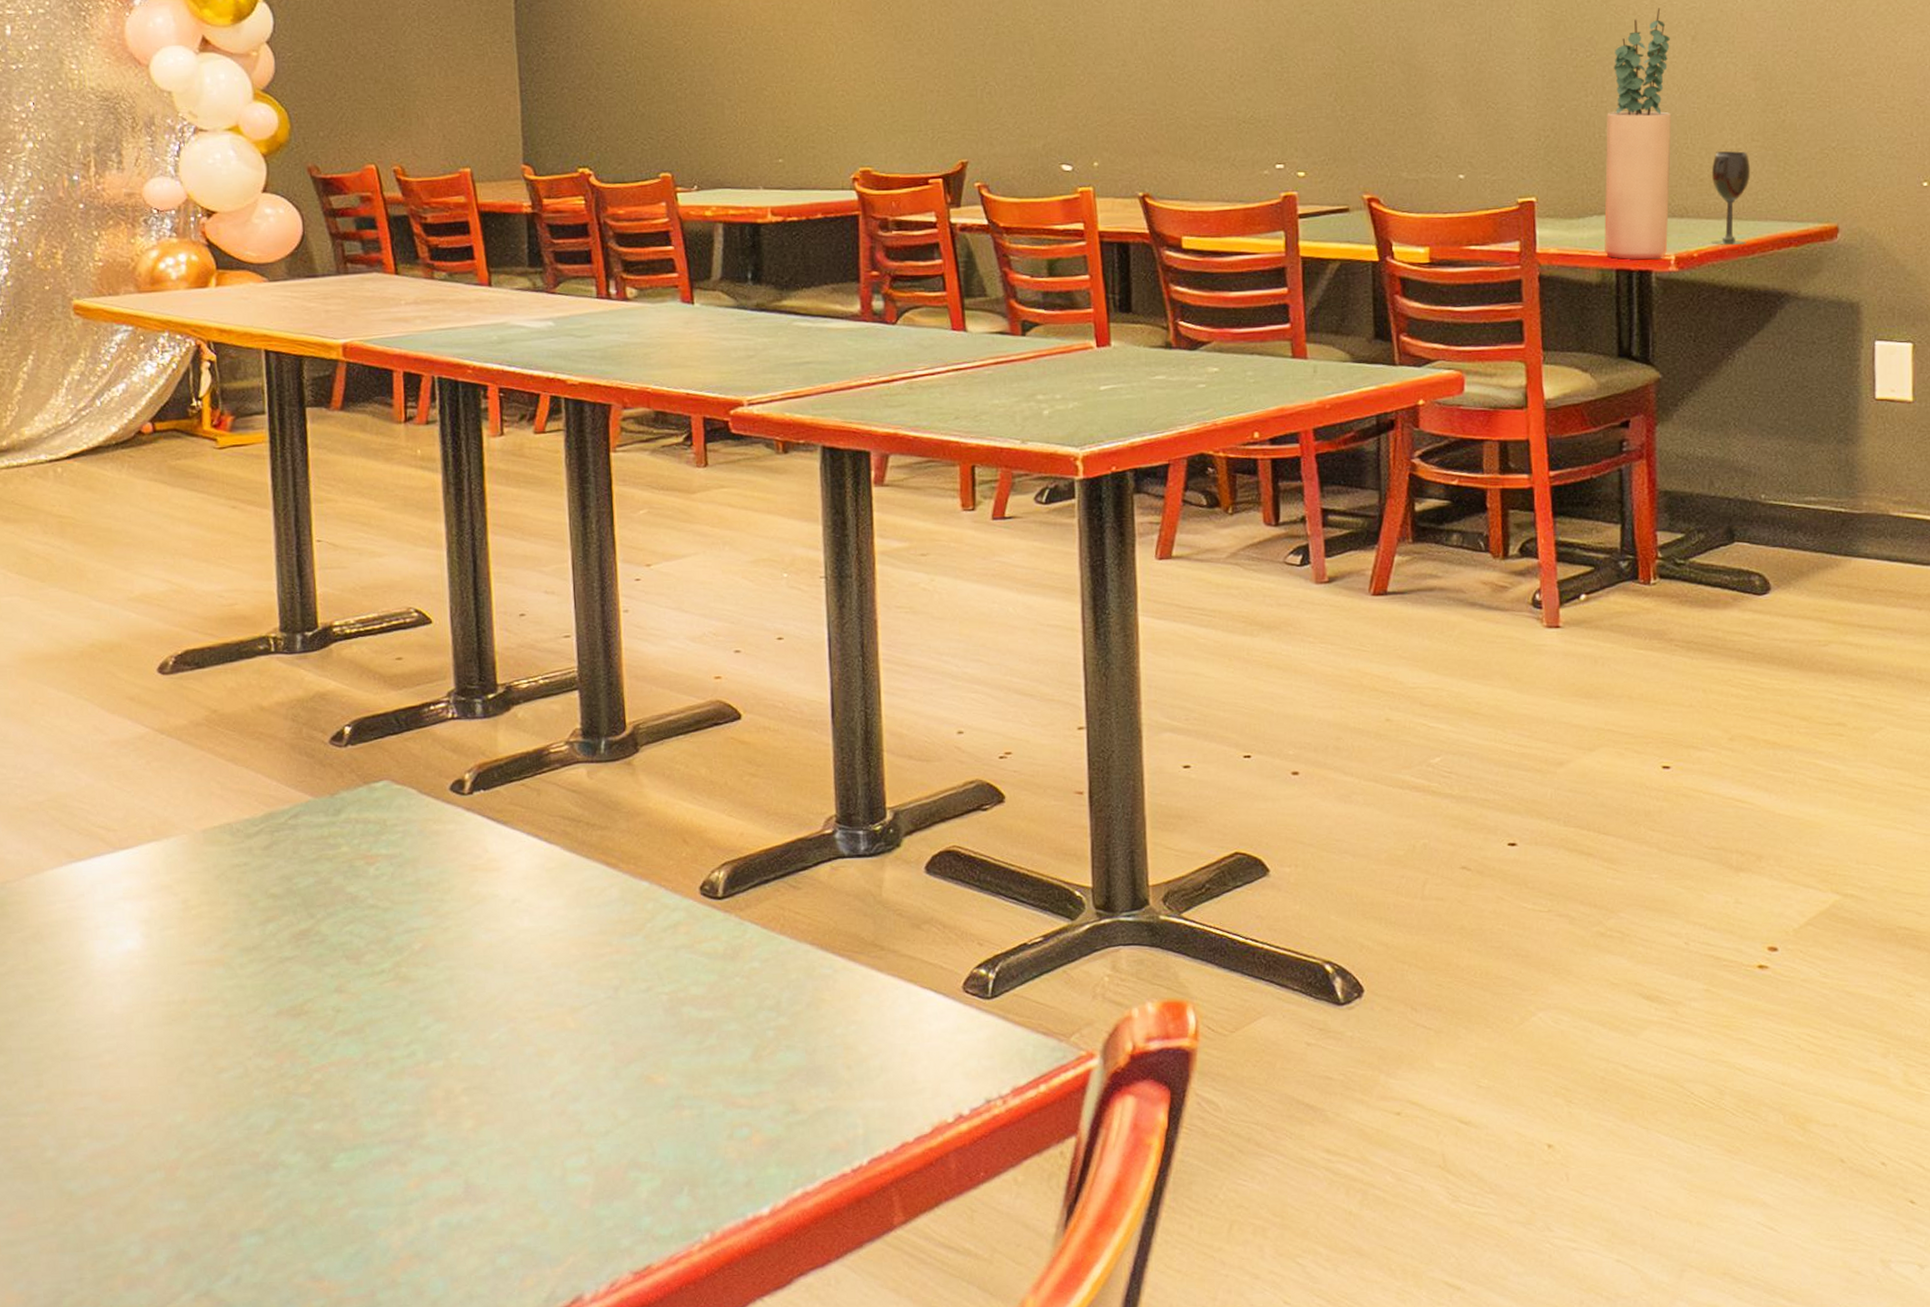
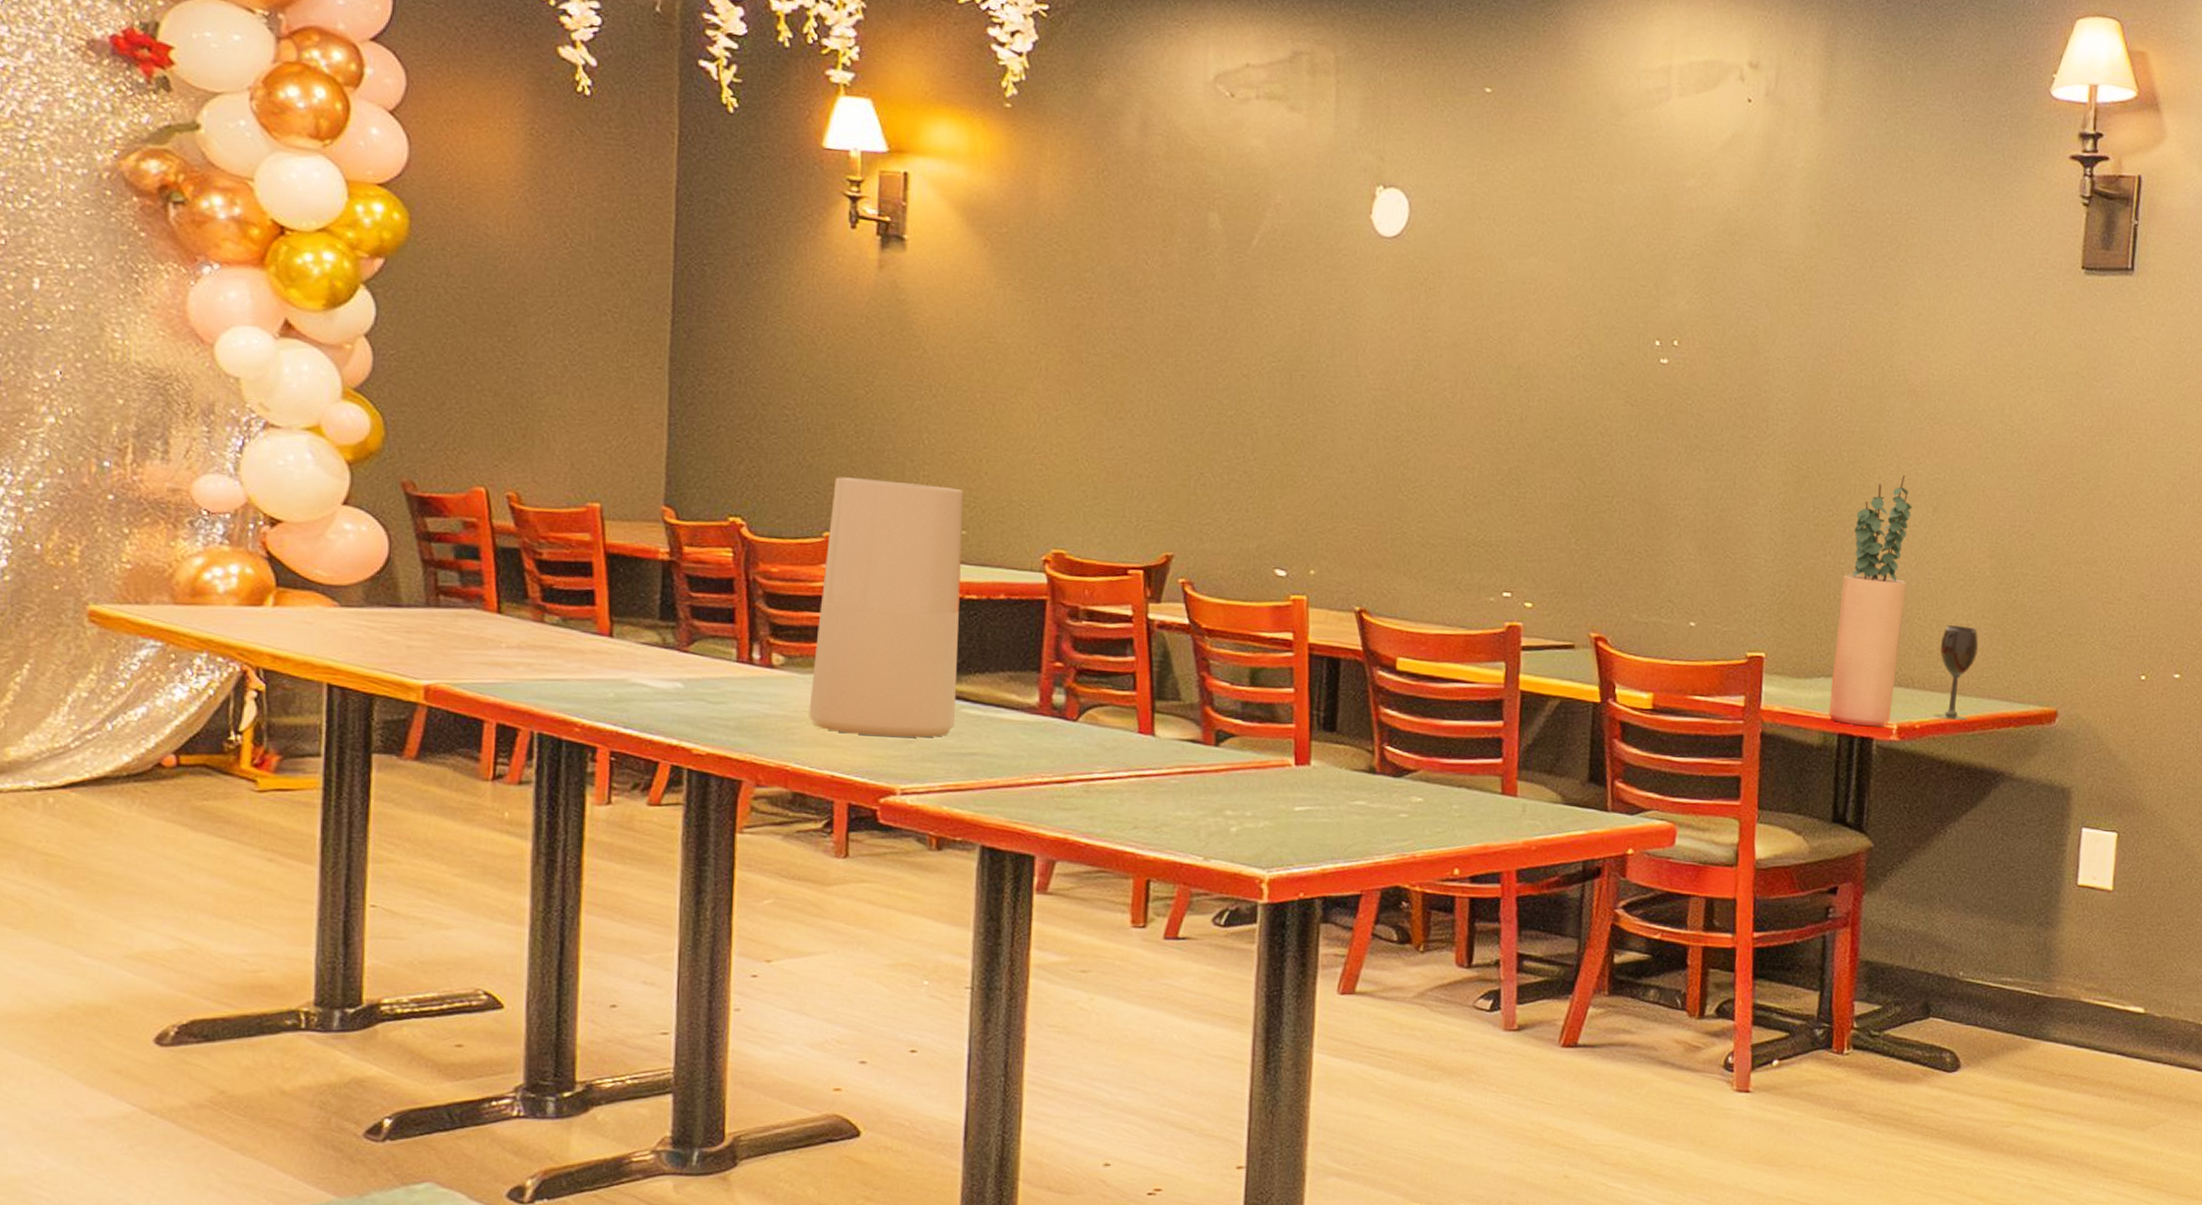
vase: none [661,120,788,354] -> present [809,476,964,738]

